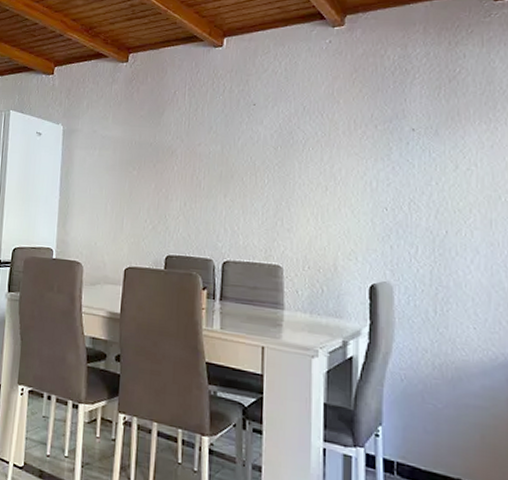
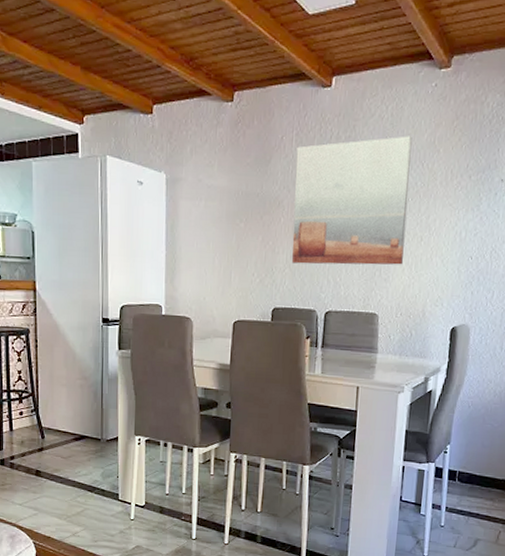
wall art: none [185,88,309,215] -> present [292,136,412,265]

